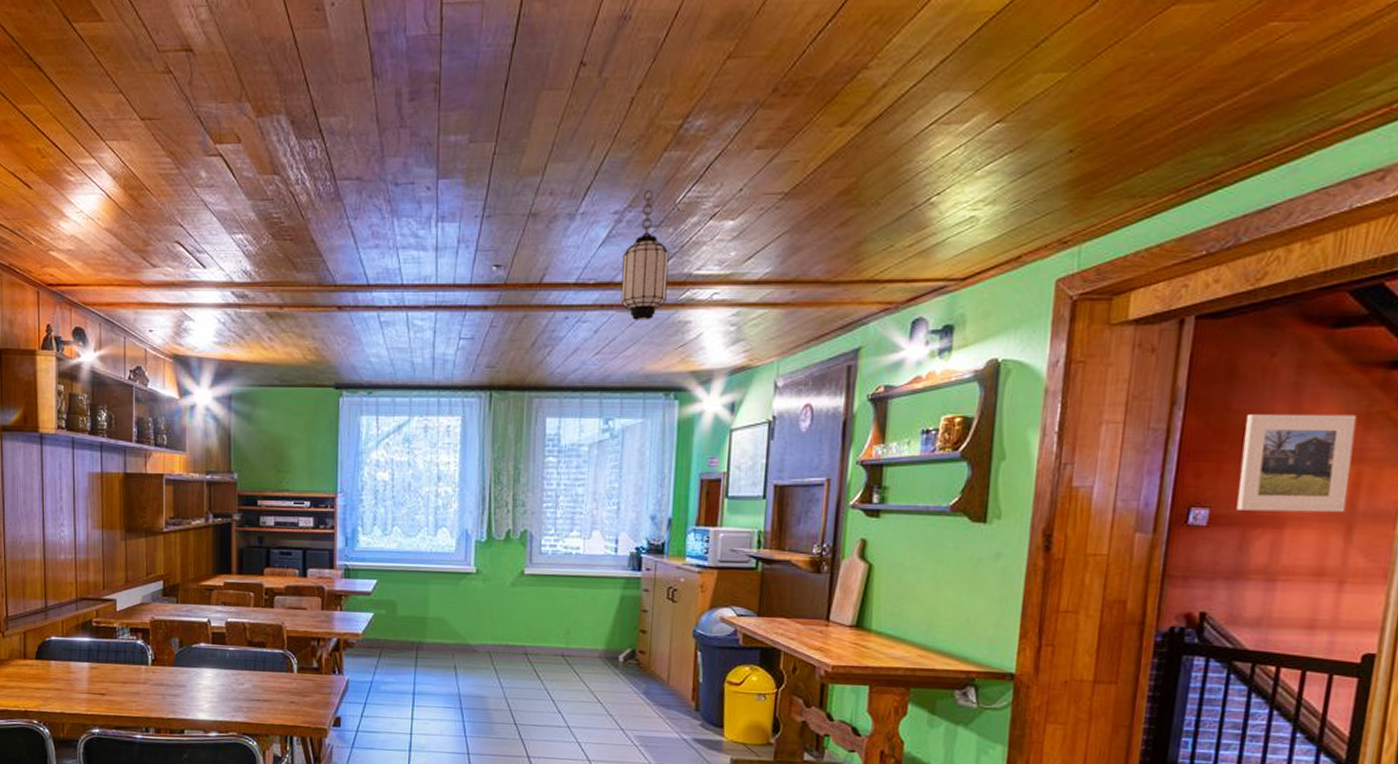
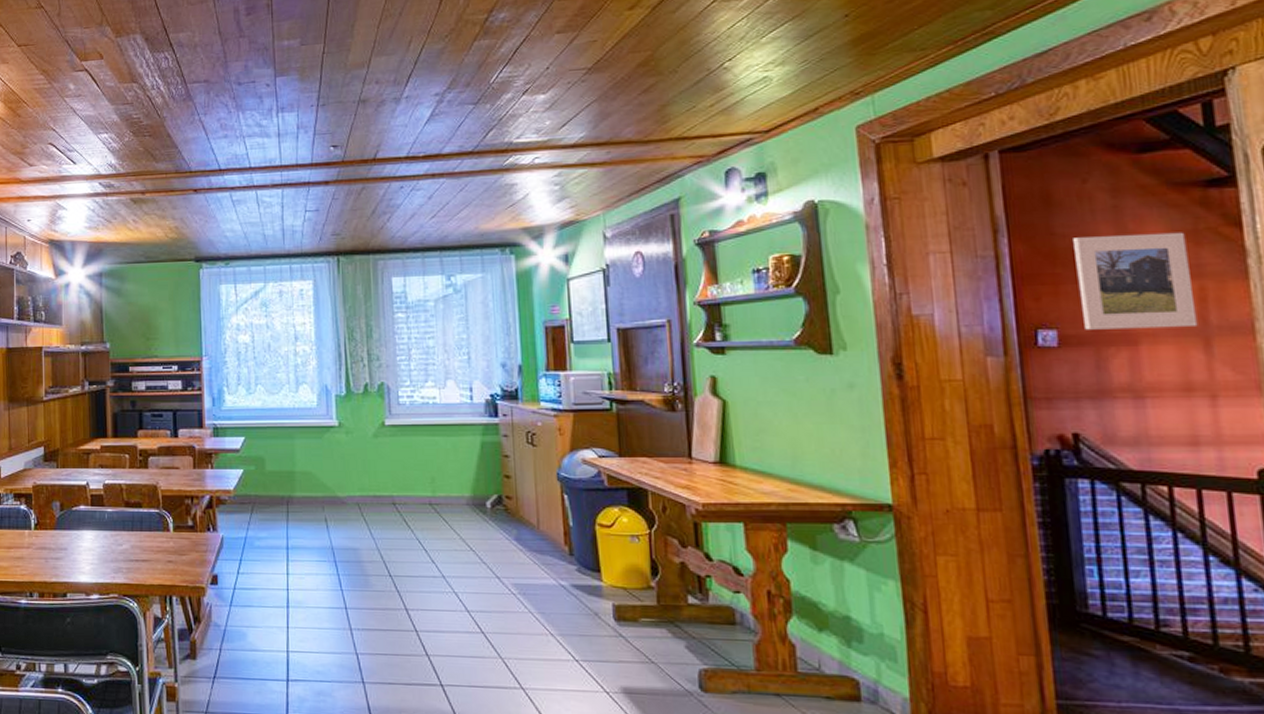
hanging lantern: present [620,189,669,320] -> none [447,73,492,186]

